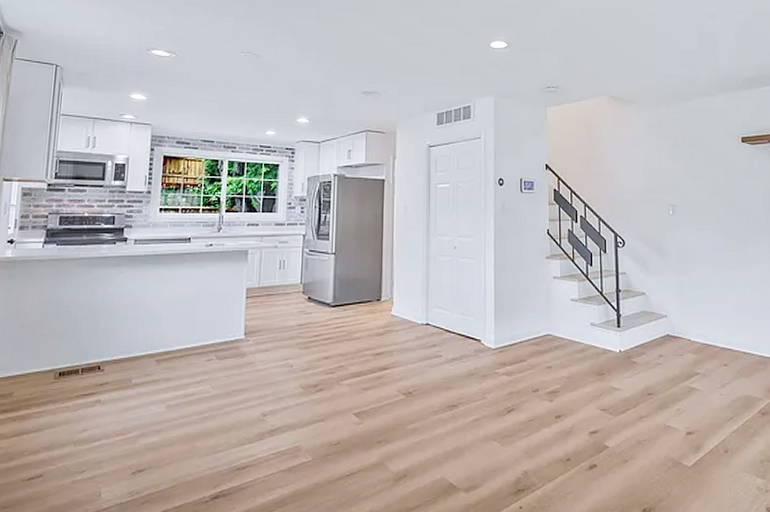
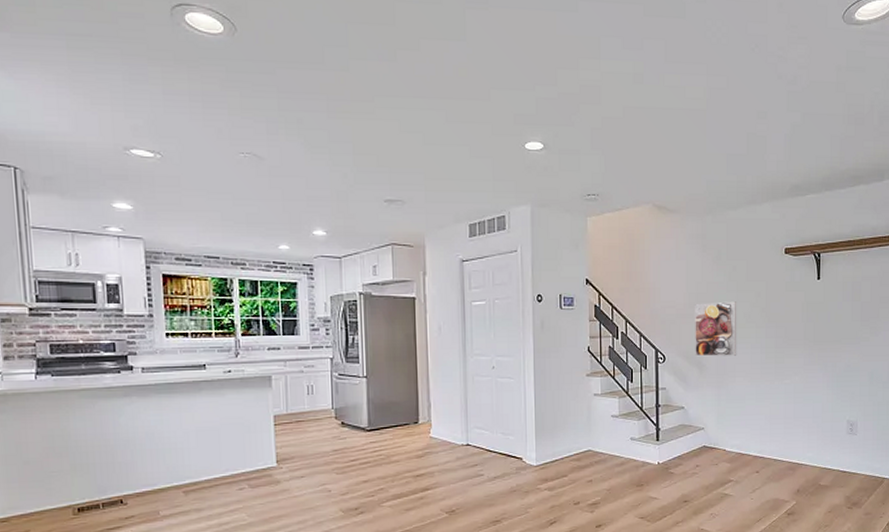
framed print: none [653,188,698,242] -> present [695,301,737,357]

